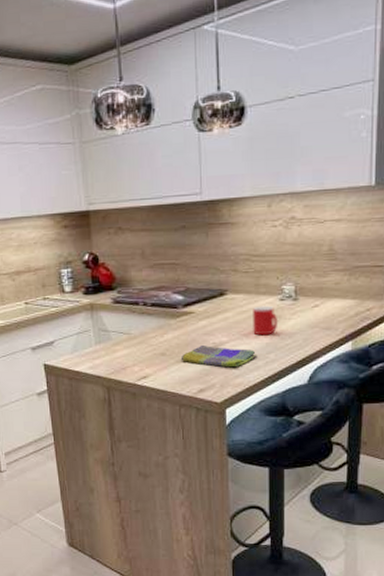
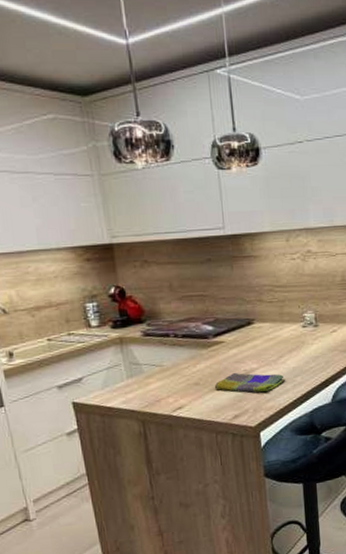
cup: present [252,305,277,336] -> none [279,332,302,361]

